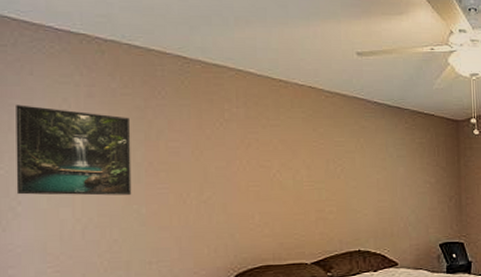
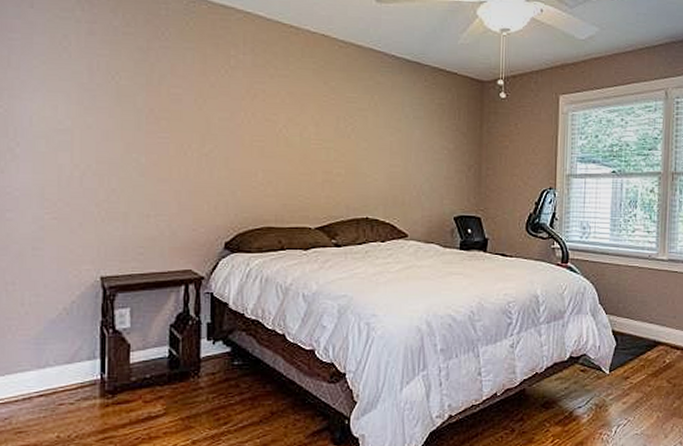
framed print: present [16,105,132,196] -> none [15,39,132,142]

